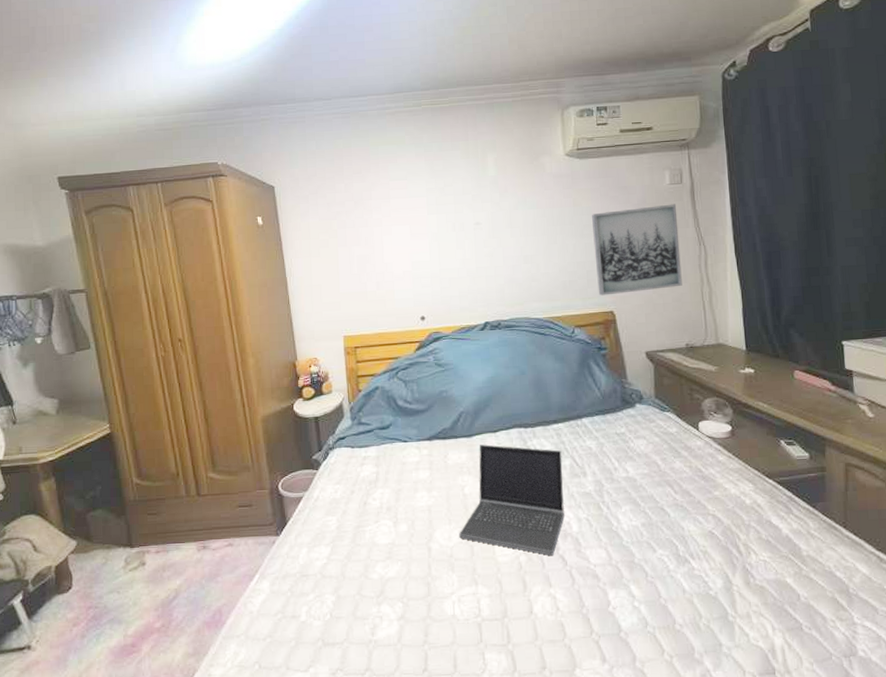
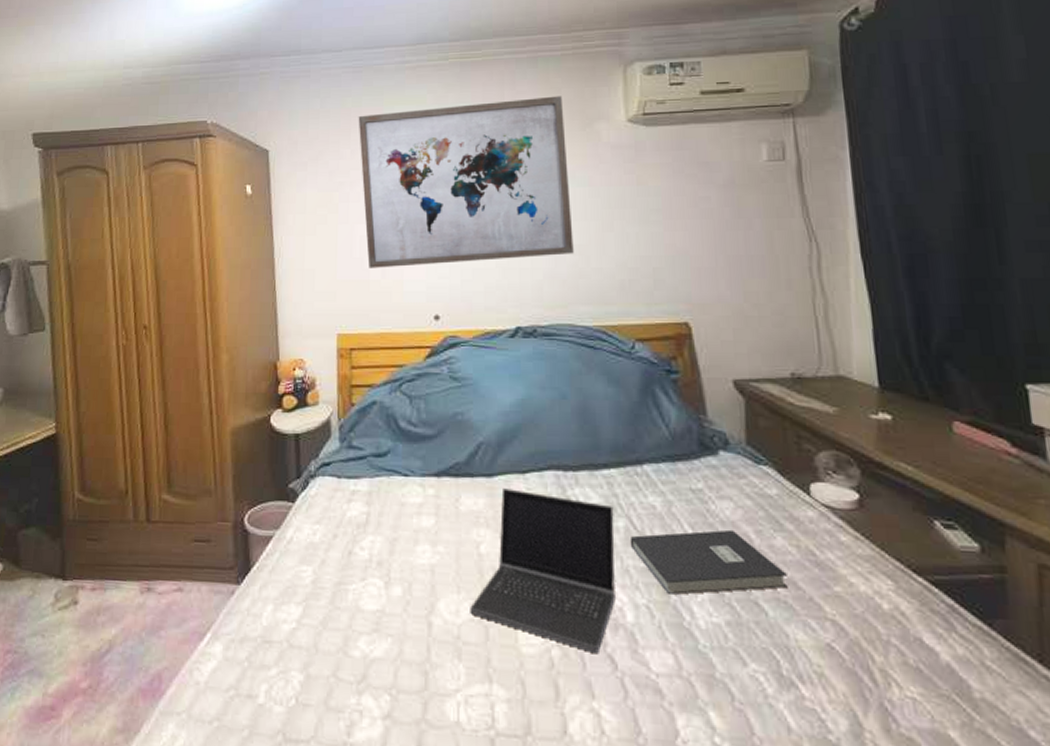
wall art: none [349,135,527,282] -> present [358,95,574,268]
book: none [574,459,683,509] -> present [629,529,788,595]
wall art: present [591,204,682,296] -> none [660,186,786,302]

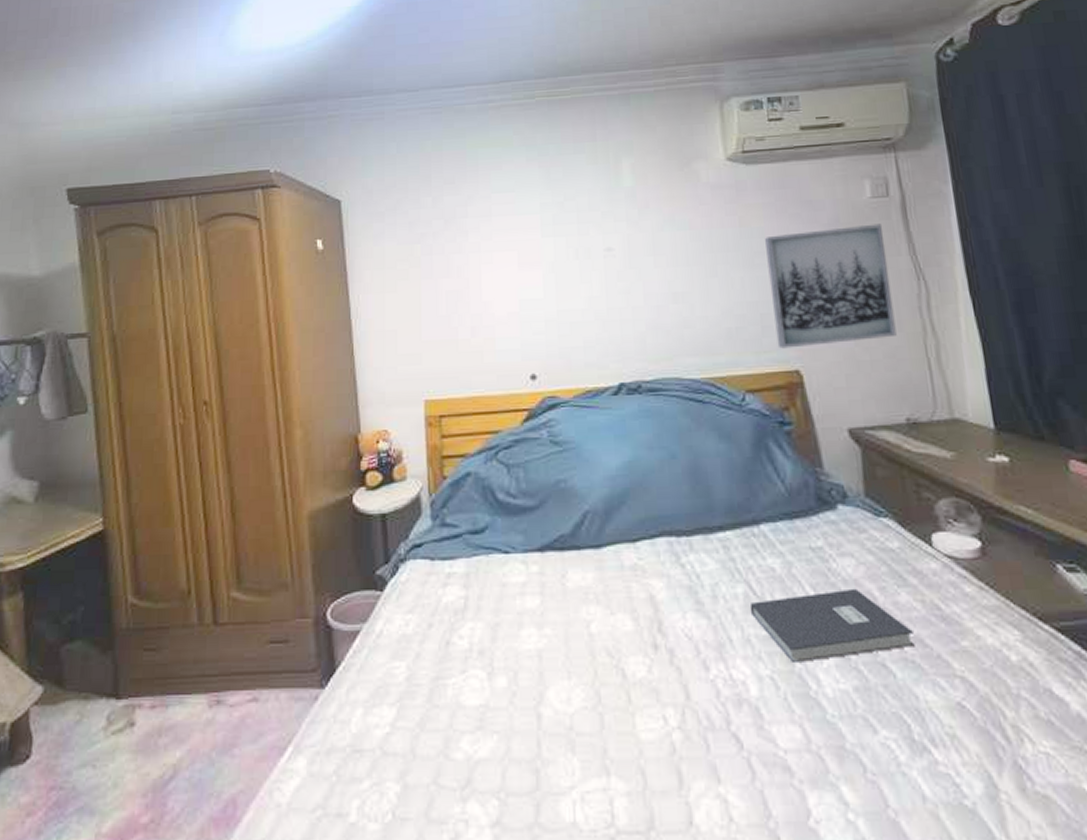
wall art: present [358,95,574,268] -> none [439,134,677,327]
laptop computer: present [470,488,616,655] -> none [582,560,738,734]
wall art: none [660,186,786,302] -> present [764,223,897,349]

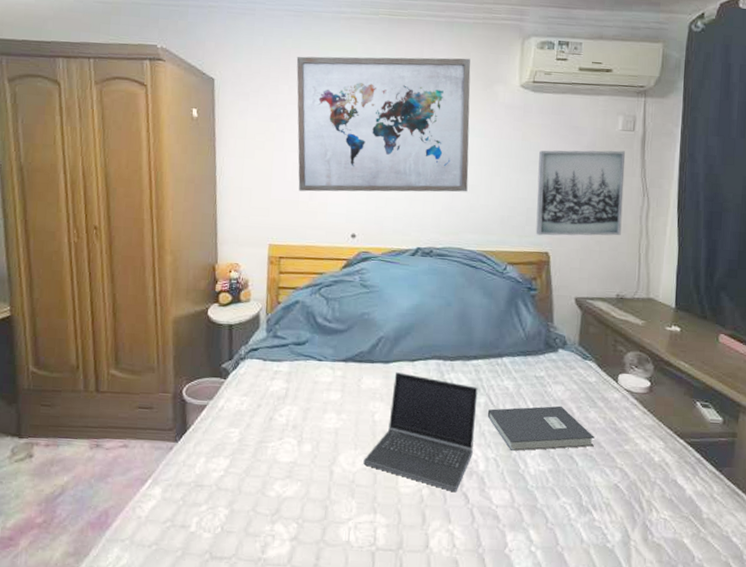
wall art: none [439,134,677,327] -> present [296,56,471,193]
laptop computer: none [582,560,738,734] -> present [363,372,478,493]

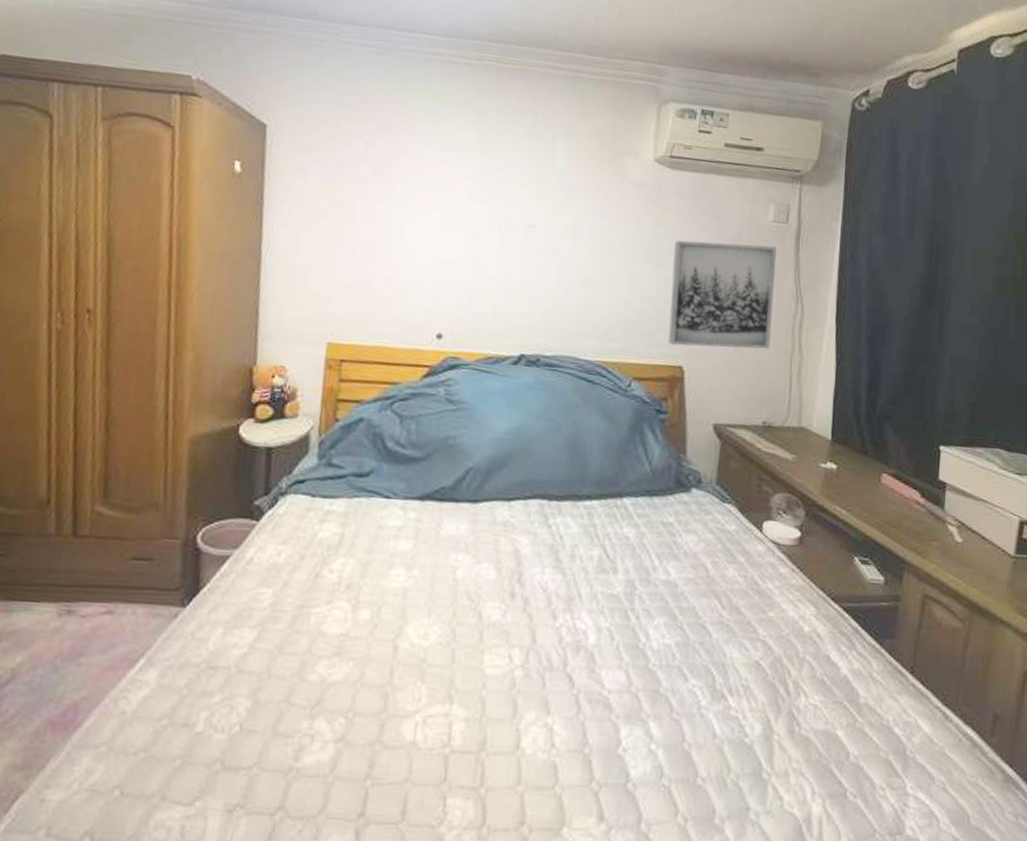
wall art: present [296,56,471,193] -> none [370,104,596,287]
laptop computer: present [363,372,478,493] -> none [438,515,591,674]
book: present [487,405,594,451] -> none [601,560,733,619]

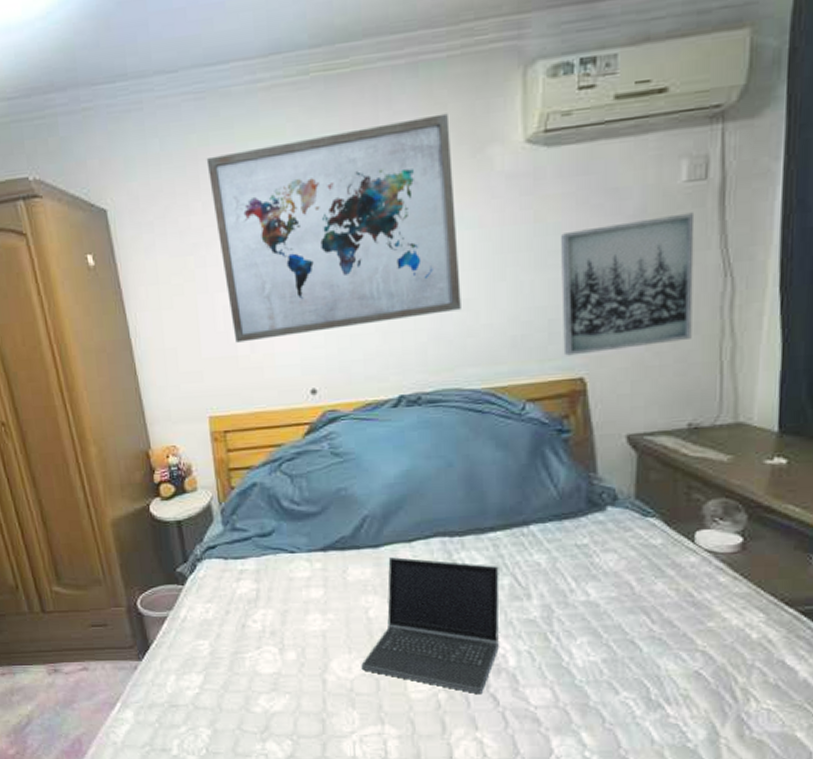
wall art: none [370,104,596,287] -> present [206,113,461,343]
laptop computer: none [438,515,591,674] -> present [361,557,500,695]

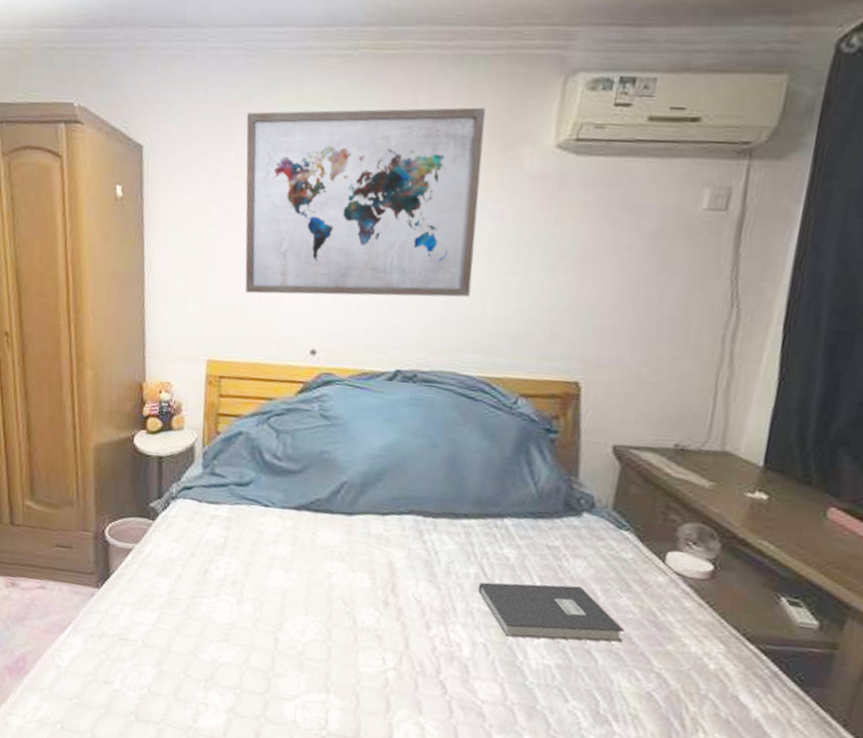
laptop computer: present [361,557,500,695] -> none [315,527,468,680]
book: none [514,579,664,640] -> present [477,582,624,642]
wall art: present [560,212,695,356] -> none [562,239,709,363]

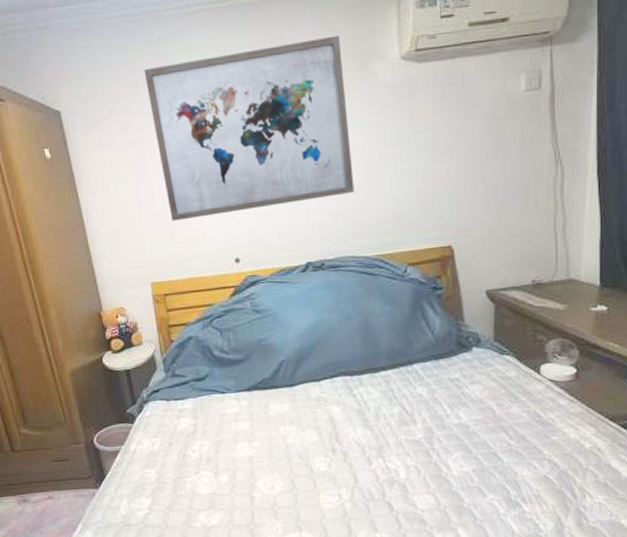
book: present [477,582,624,642] -> none [402,405,519,456]

